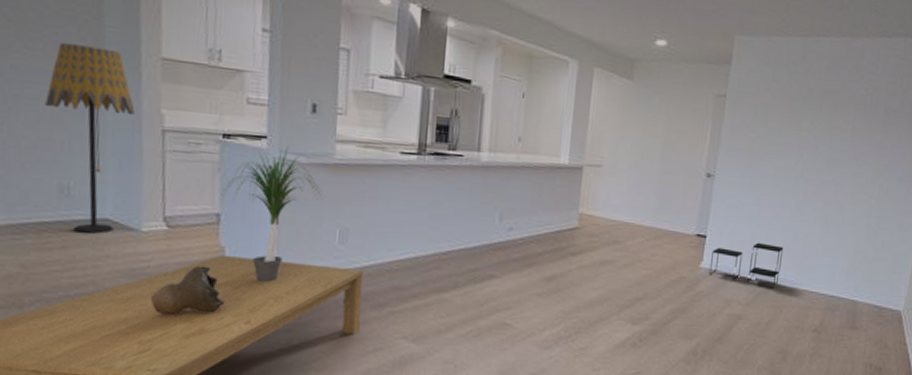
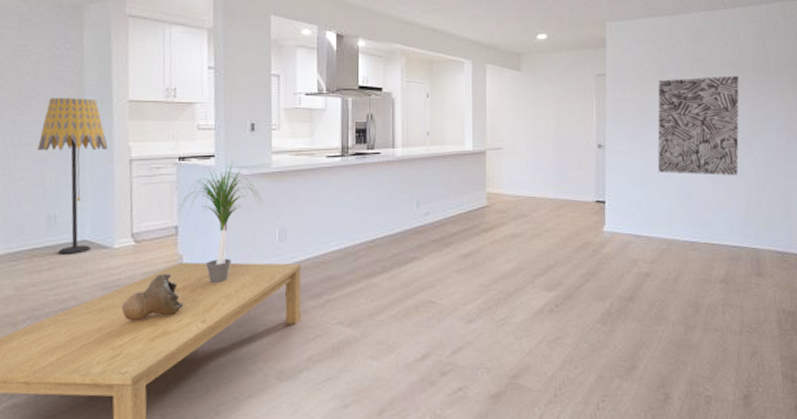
side table: present [708,242,784,288] -> none [612,202,680,244]
wall art: none [767,109,869,223] -> present [657,76,739,175]

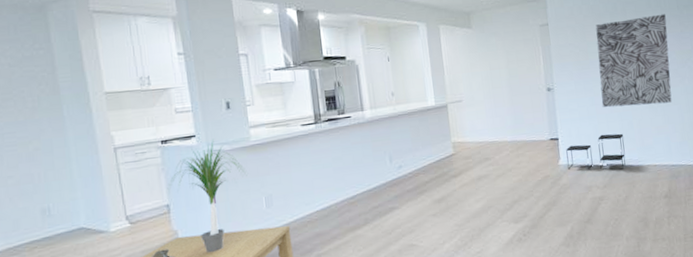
floor lamp: present [37,98,108,254] -> none [21,94,91,244]
side table: none [612,202,680,244] -> present [566,133,626,170]

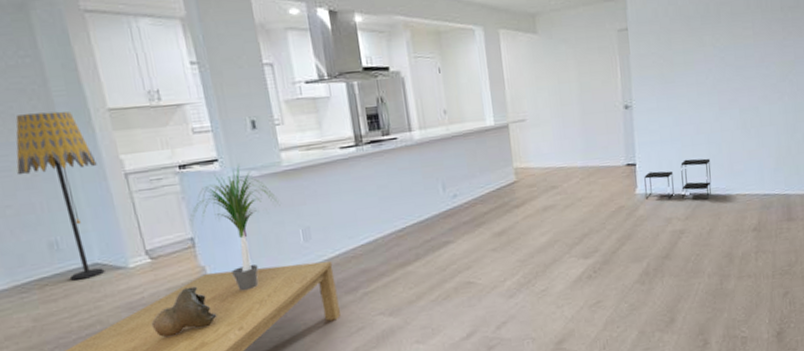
floor lamp: none [21,94,91,244] -> present [15,111,105,281]
wall art: present [595,14,672,108] -> none [683,17,768,129]

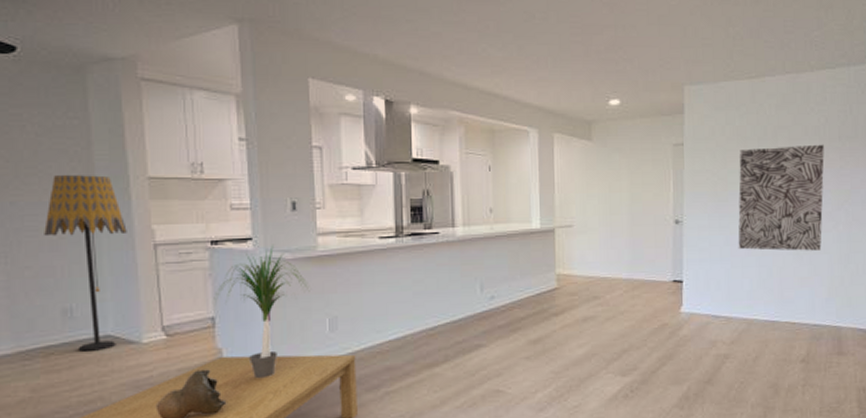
side table: present [644,158,712,200] -> none [690,281,761,325]
wall art: none [683,17,768,129] -> present [738,144,824,251]

